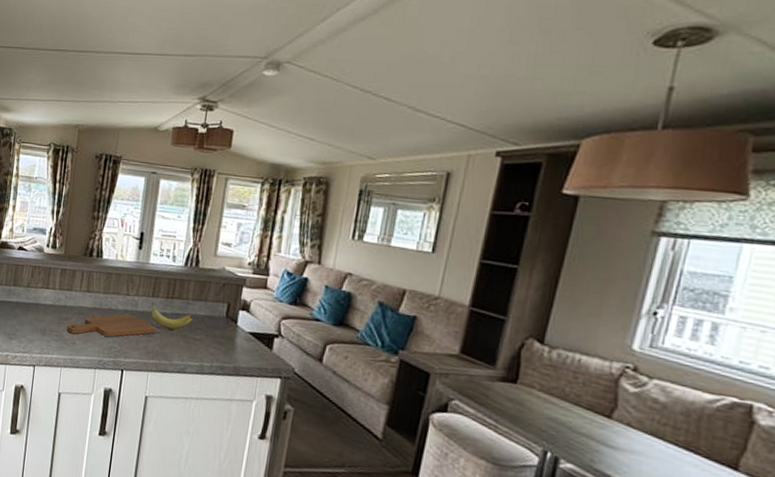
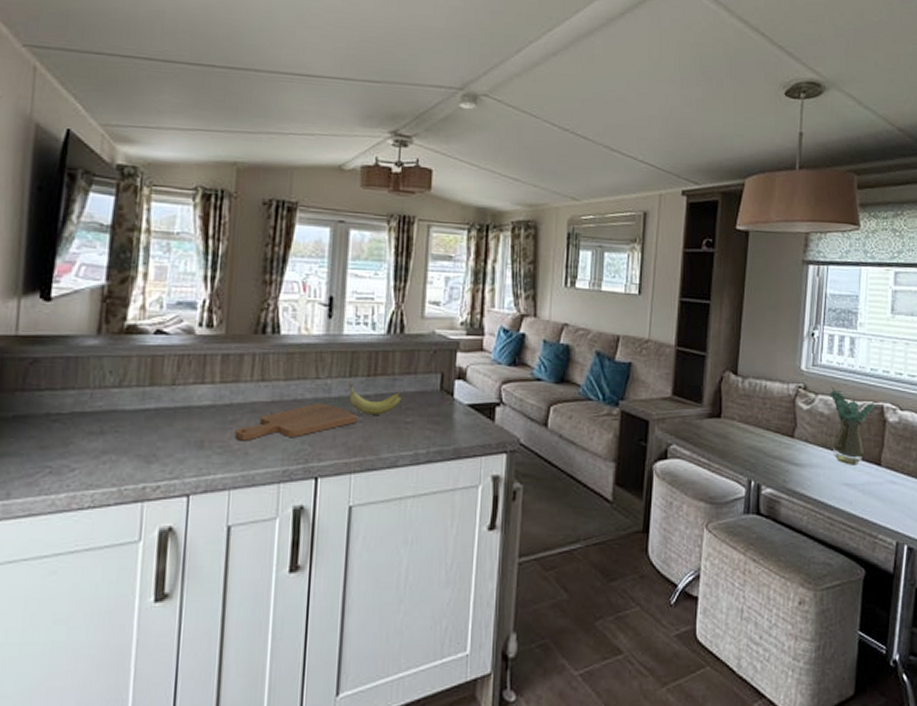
vase: none [666,374,741,464] -> present [830,387,875,466]

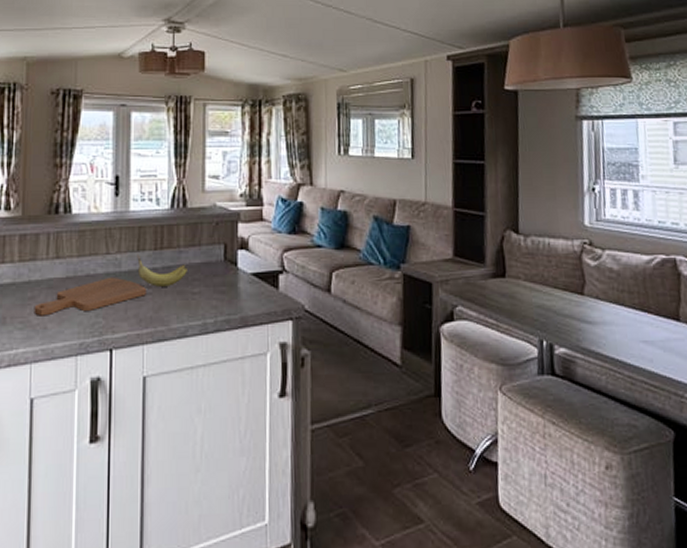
vase: present [830,387,875,466] -> none [617,242,667,322]

